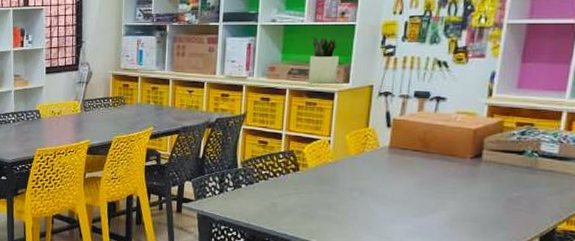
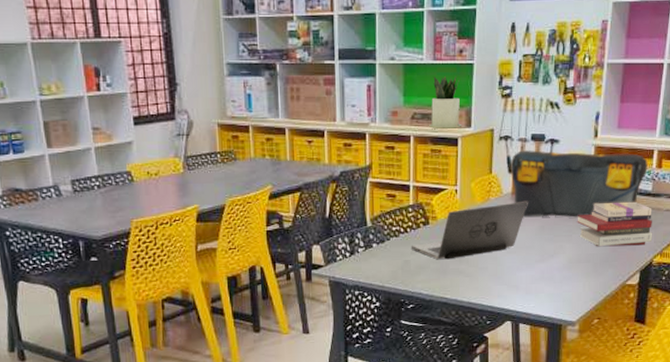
laptop: none [279,156,407,206] -> present [410,202,528,260]
toolbox: none [389,105,554,175] -> present [510,149,648,218]
books: none [463,162,558,210] -> present [577,201,653,246]

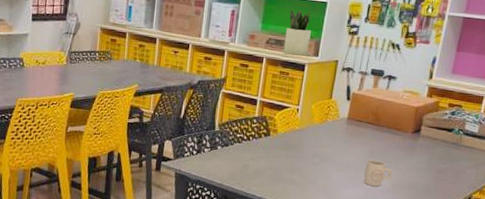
laptop: present [410,202,528,260] -> none [251,126,361,169]
toolbox: present [510,149,648,218] -> none [348,81,477,148]
mug: none [537,235,566,265] -> present [364,159,392,187]
books: present [577,201,653,246] -> none [404,137,477,181]

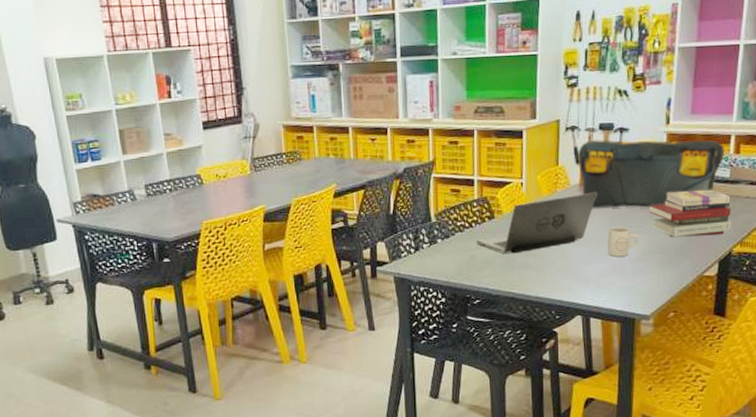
laptop: none [251,126,361,169] -> present [476,193,597,254]
planter: present [280,9,313,57] -> none [492,67,527,123]
toolbox: none [348,81,477,148] -> present [577,139,724,208]
books: none [404,137,477,181] -> present [649,189,732,236]

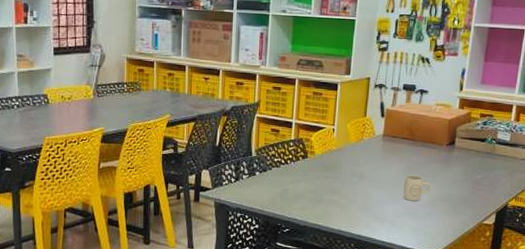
laptop: present [476,193,597,254] -> none [290,143,397,191]
toolbox: present [577,139,724,208] -> none [383,97,507,160]
books: present [649,189,732,236] -> none [441,149,510,190]

